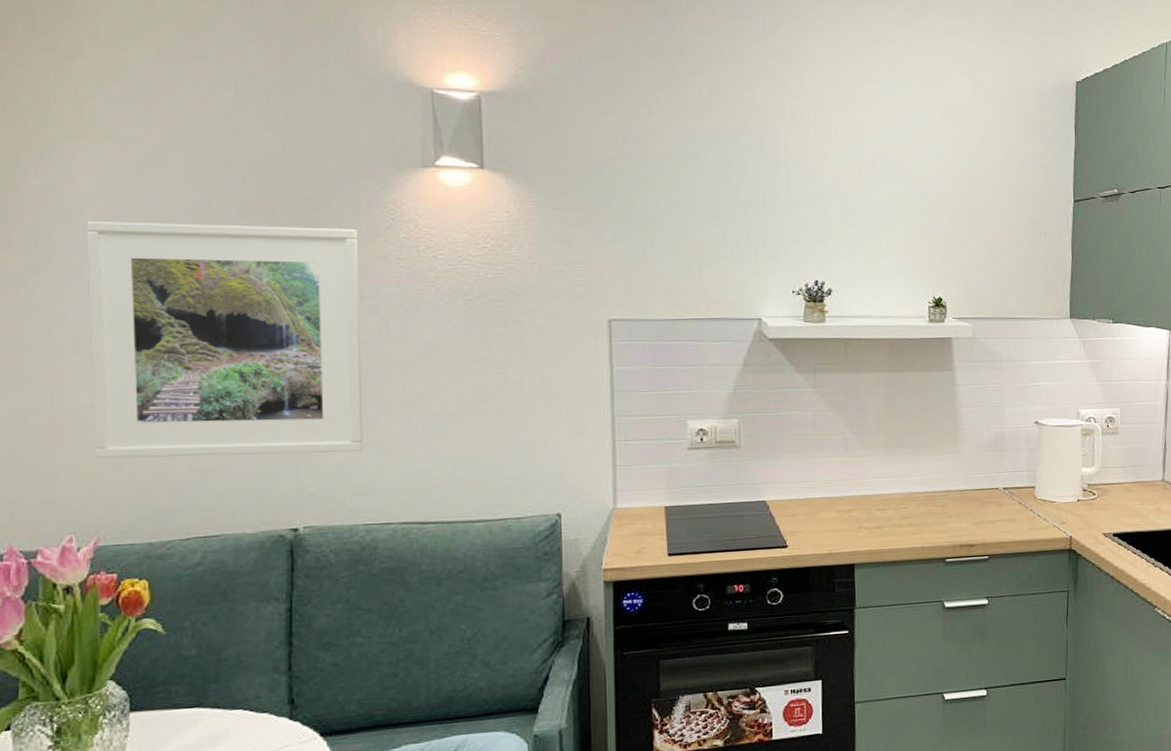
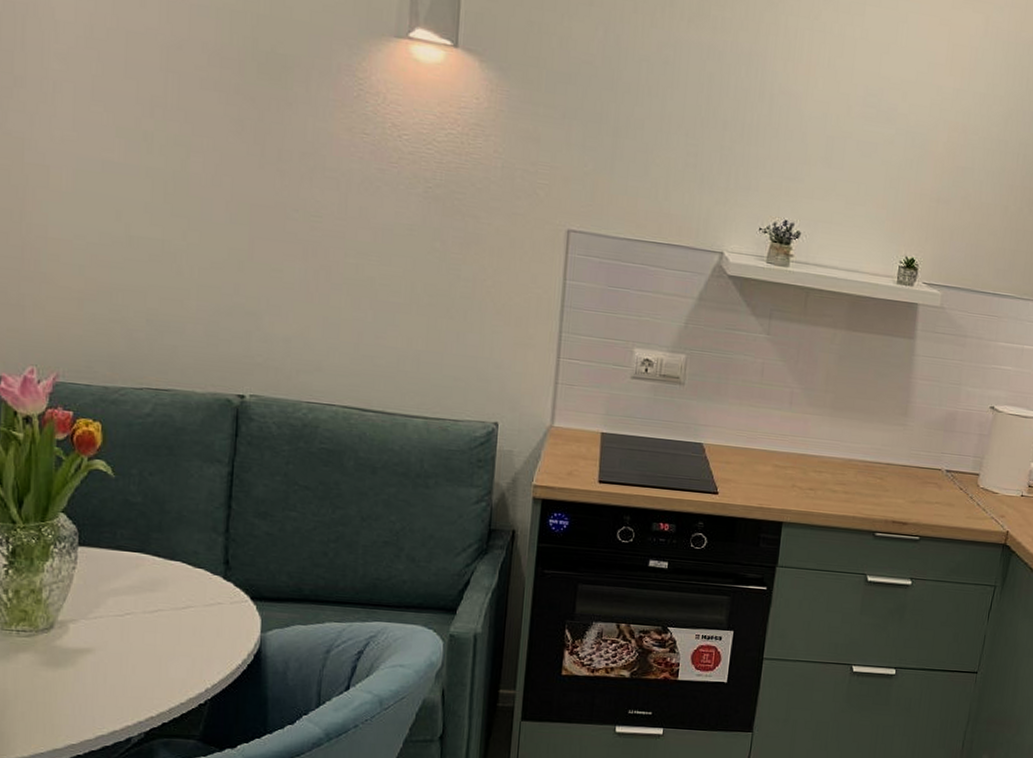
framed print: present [86,220,364,459] -> none [58,47,325,329]

